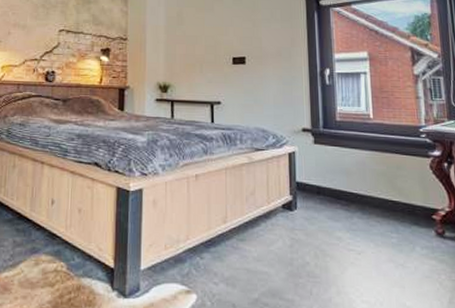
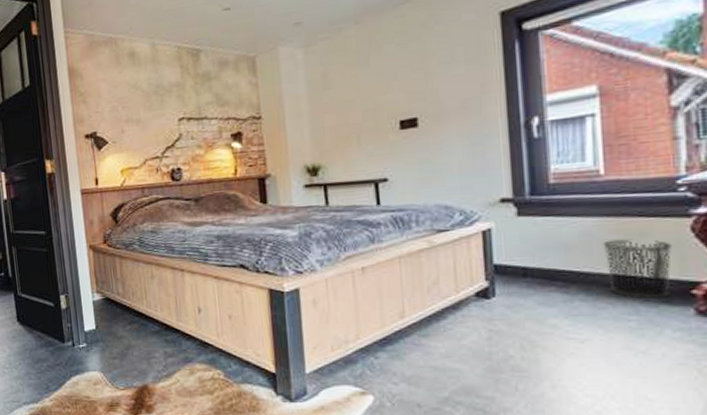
waste bin: none [373,170,419,221] -> present [603,239,673,299]

